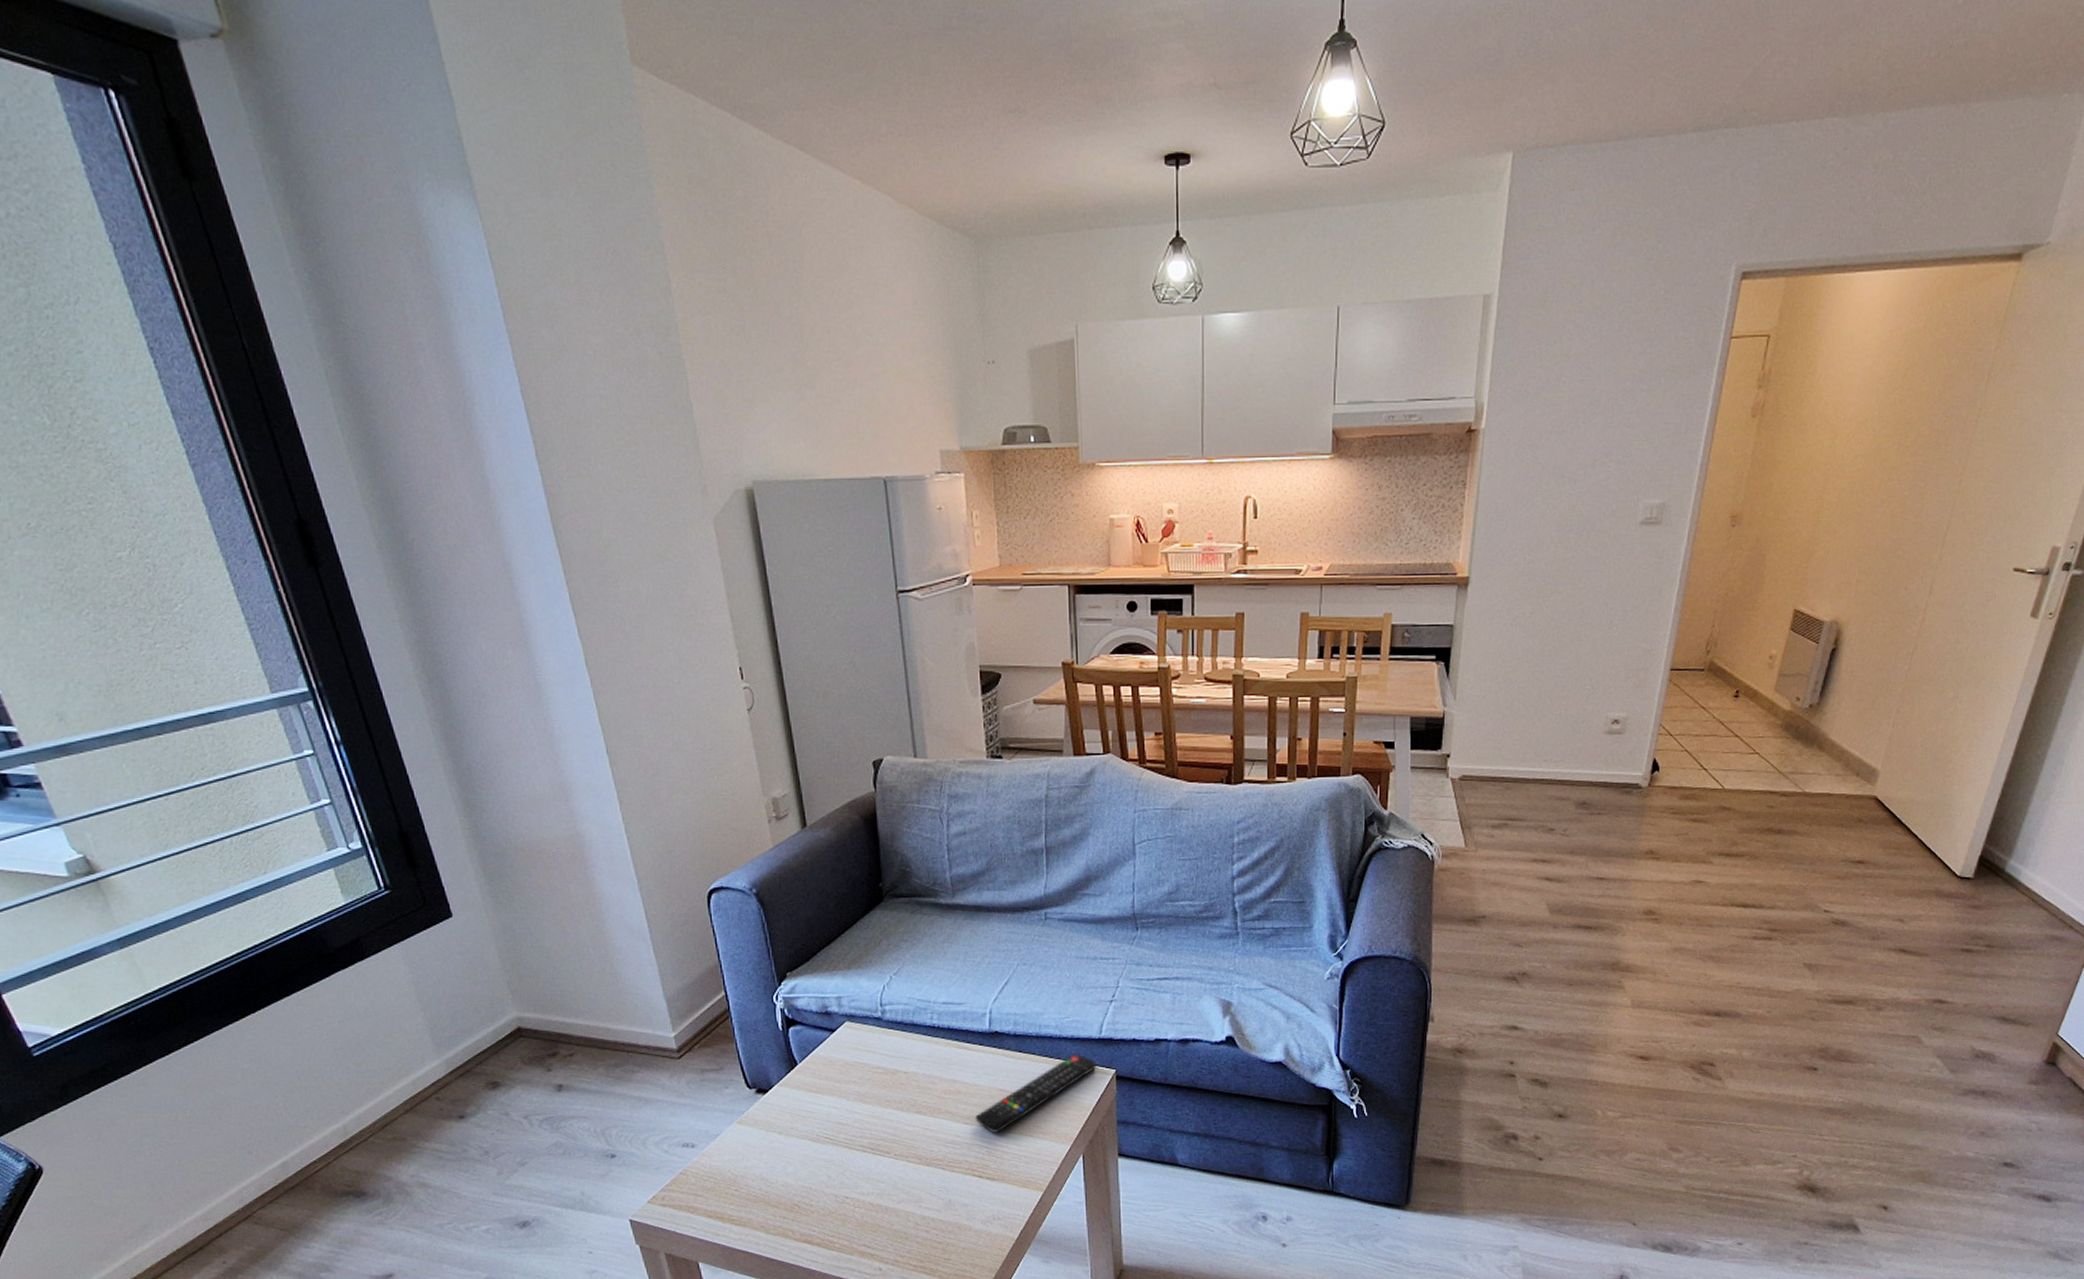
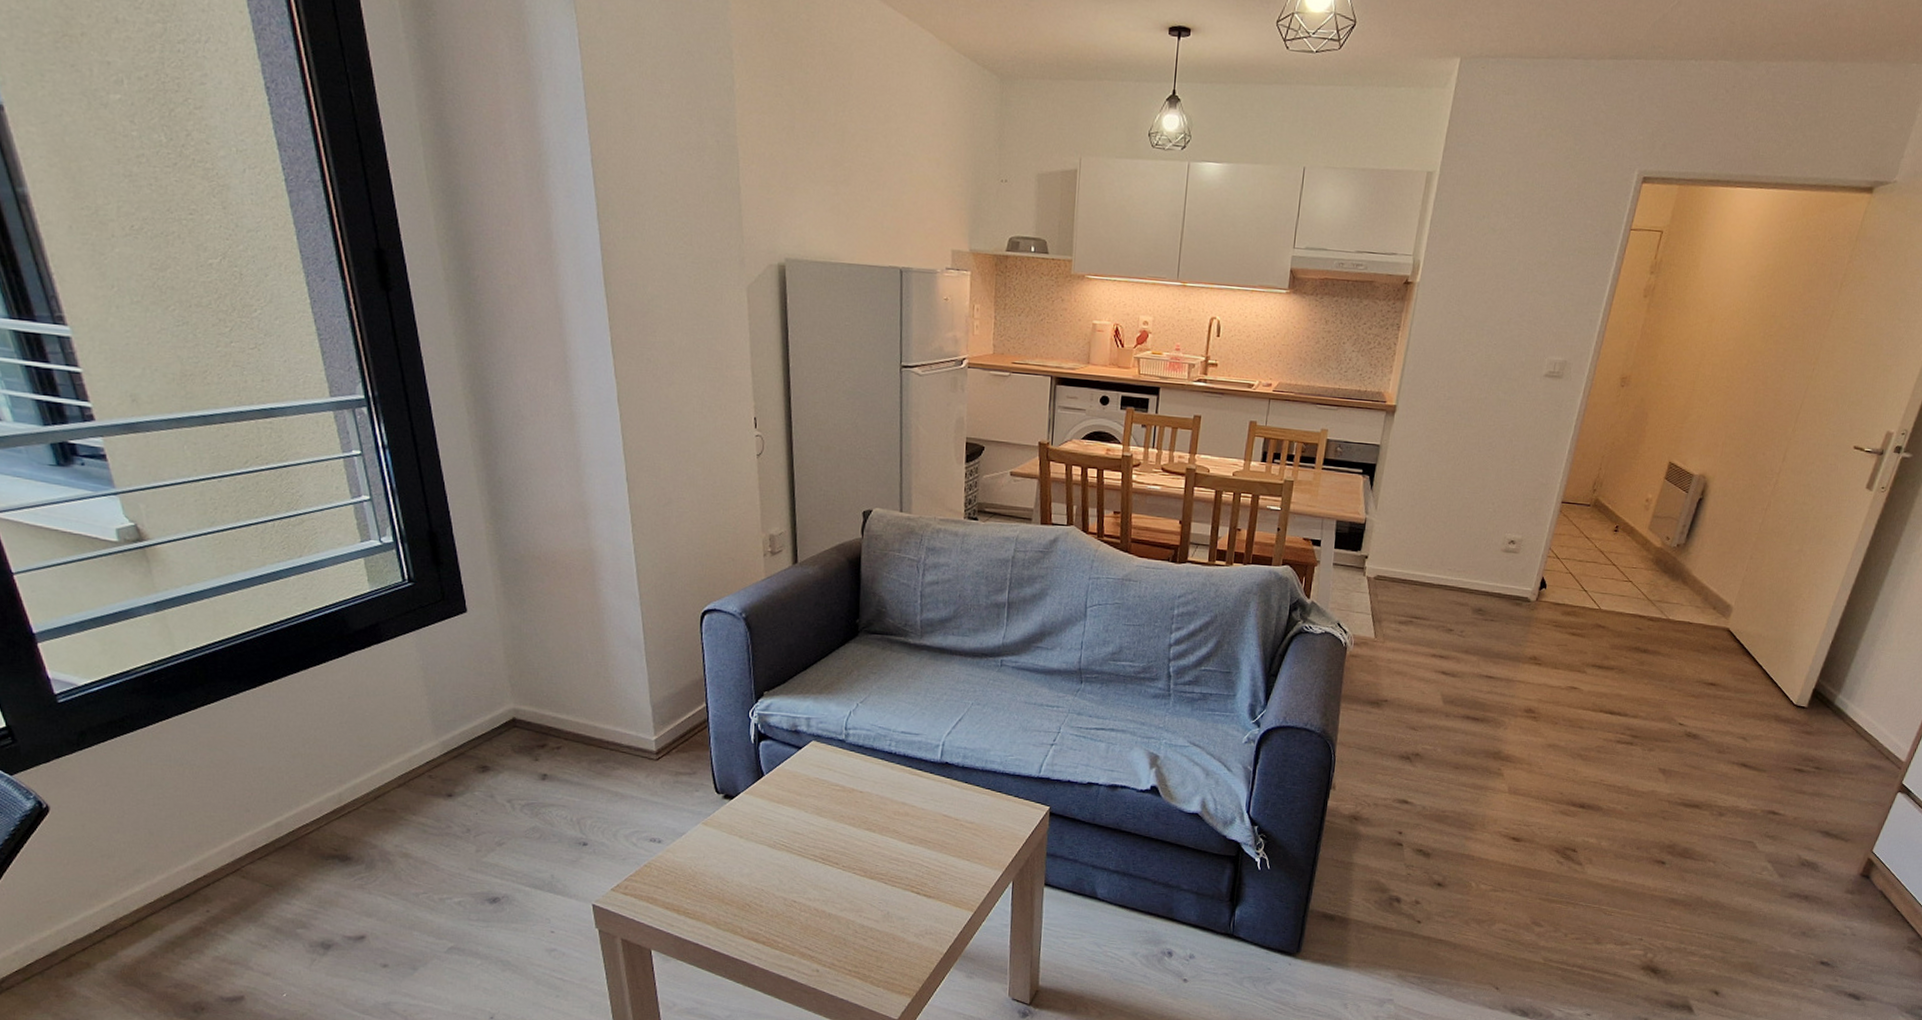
remote control: present [974,1053,1097,1133] -> none [919,788,1034,854]

